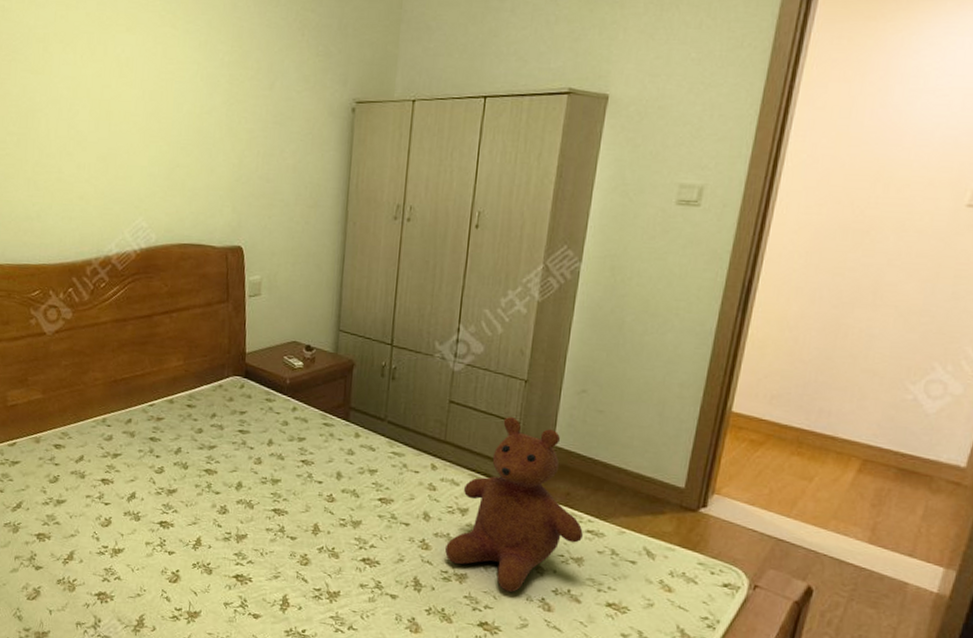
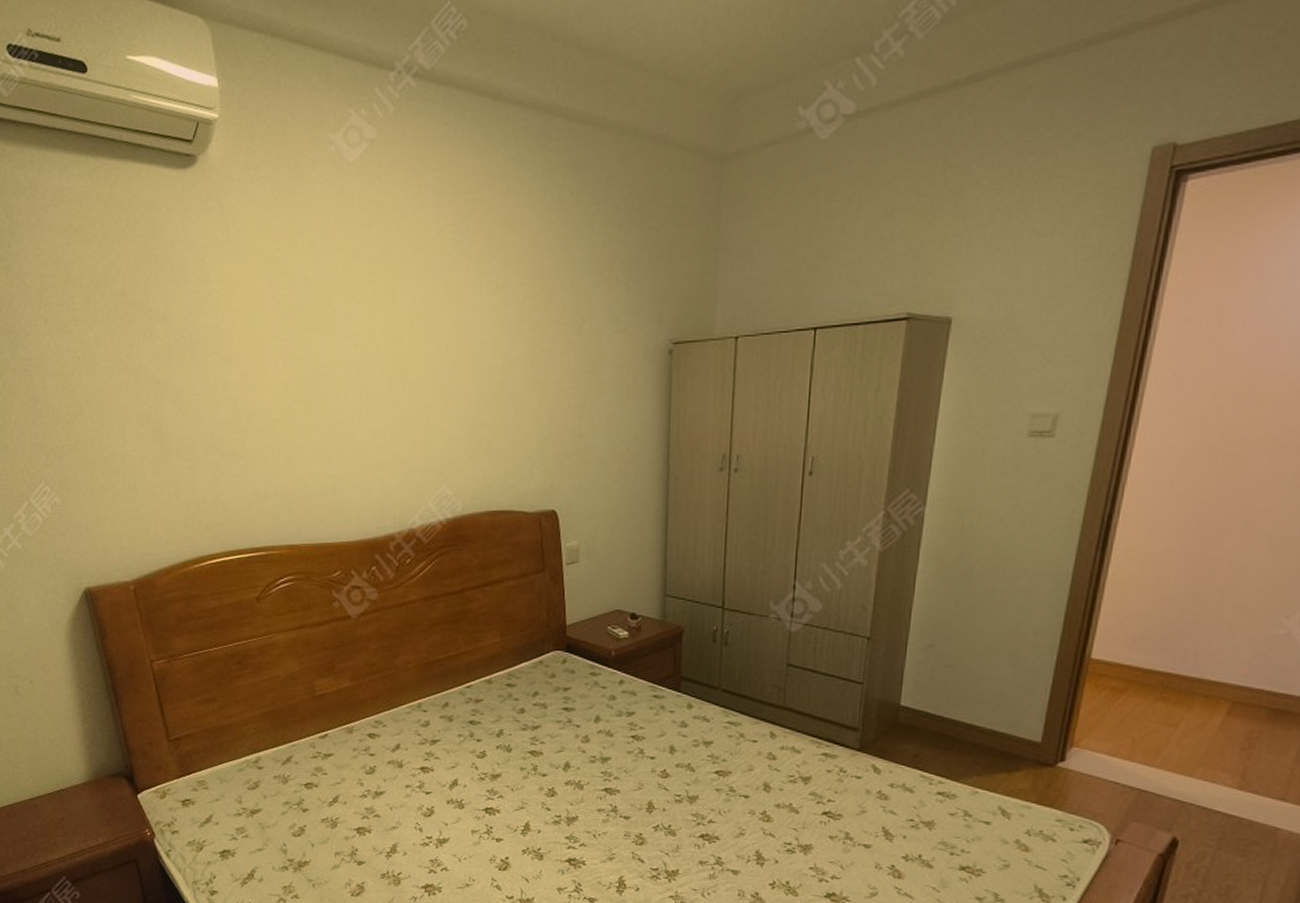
teddy bear: present [445,417,583,592] -> none [788,678,934,861]

